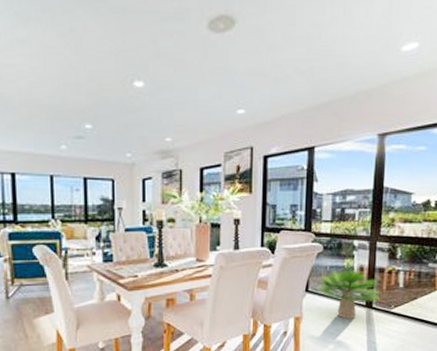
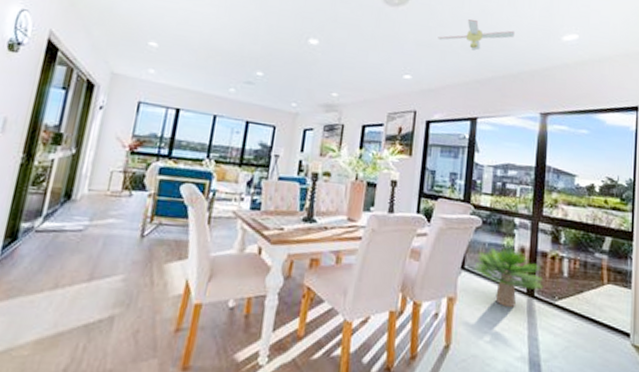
ceiling fan: none [269,37,351,74] -> present [438,19,515,51]

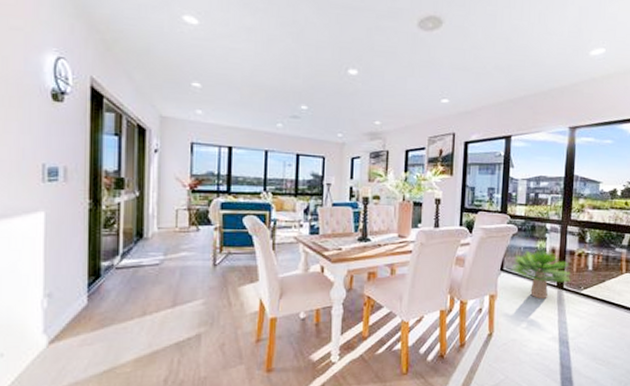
ceiling fan: present [438,19,515,51] -> none [472,39,545,71]

